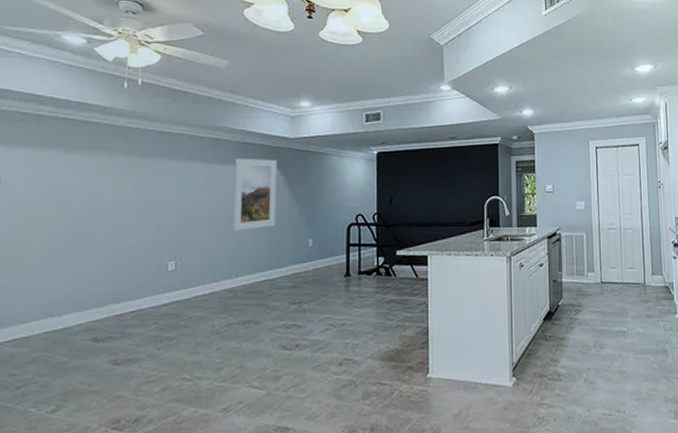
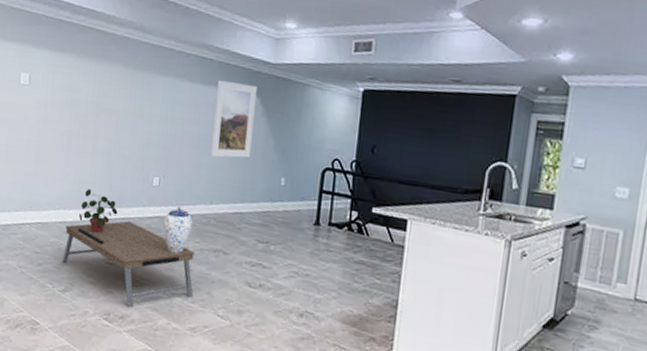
coffee table: none [51,313,223,407] -> present [62,221,195,308]
potted plant: none [73,288,125,336] -> present [79,189,118,234]
decorative urn: none [182,286,217,337] -> present [162,206,192,254]

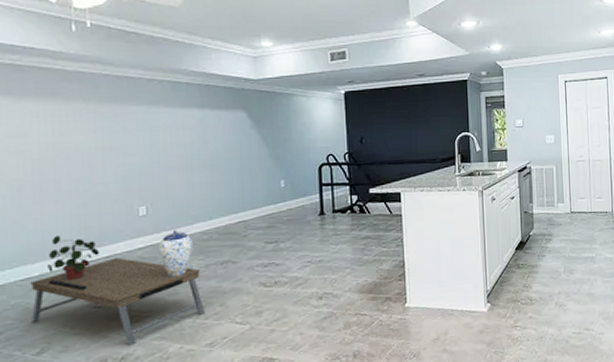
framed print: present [210,79,257,159] -> none [198,100,246,175]

